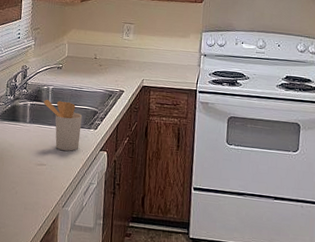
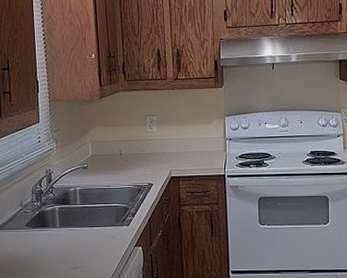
utensil holder: present [44,99,83,151] -> none [72,201,114,250]

